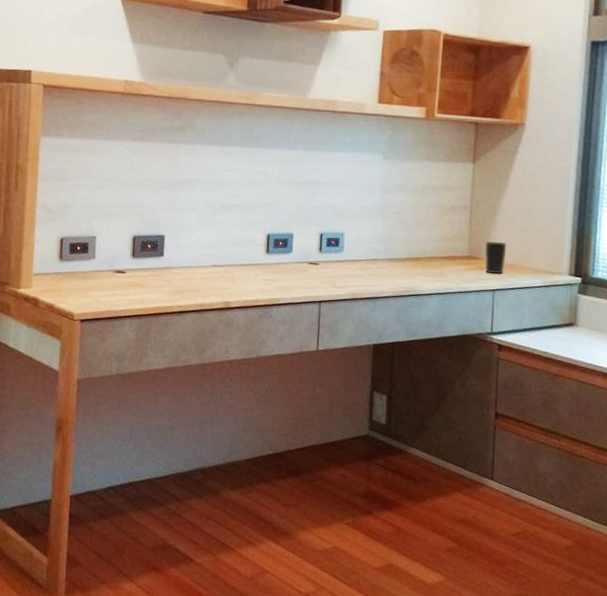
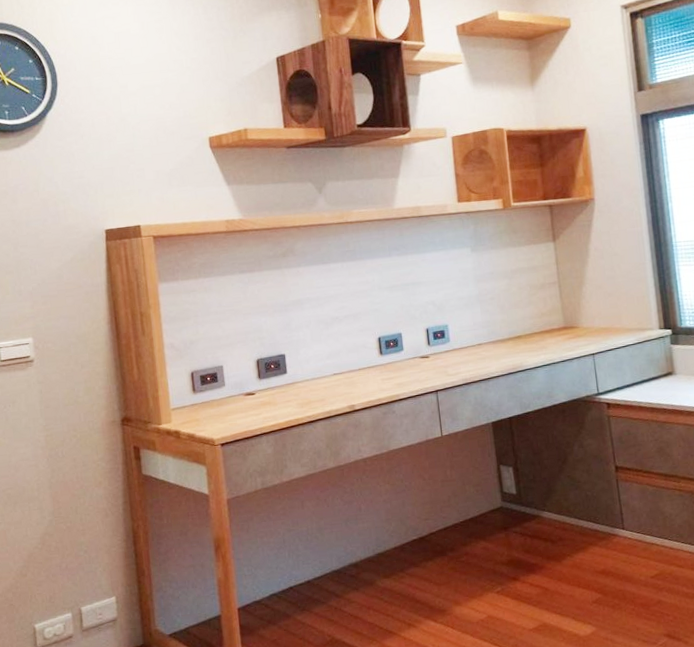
cup: present [484,242,507,274] -> none [577,309,600,339]

